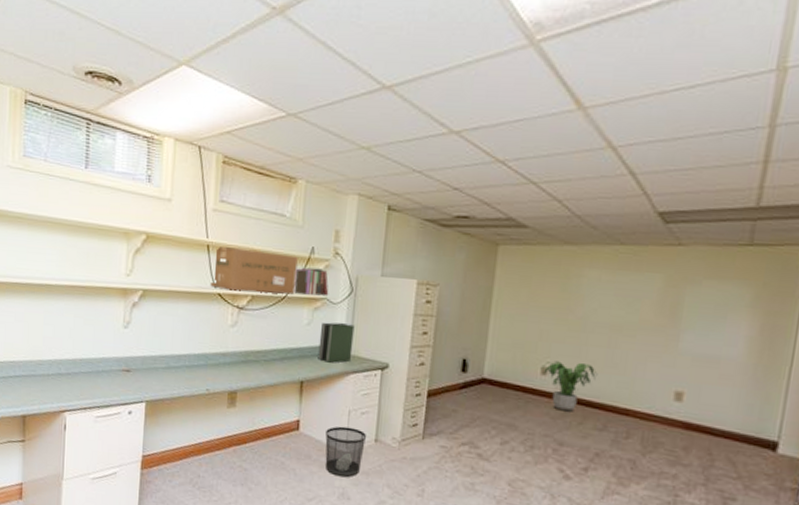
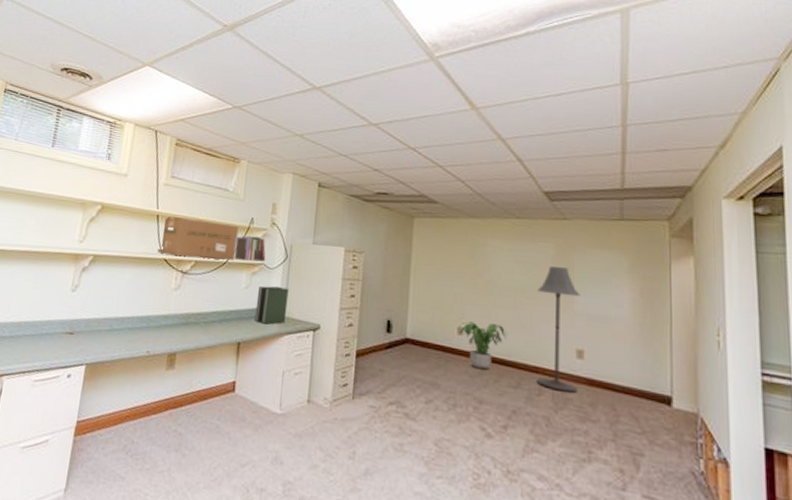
waste bin: present [325,426,366,478] -> none [259,387,299,441]
floor lamp: none [626,300,688,437] -> present [537,266,581,393]

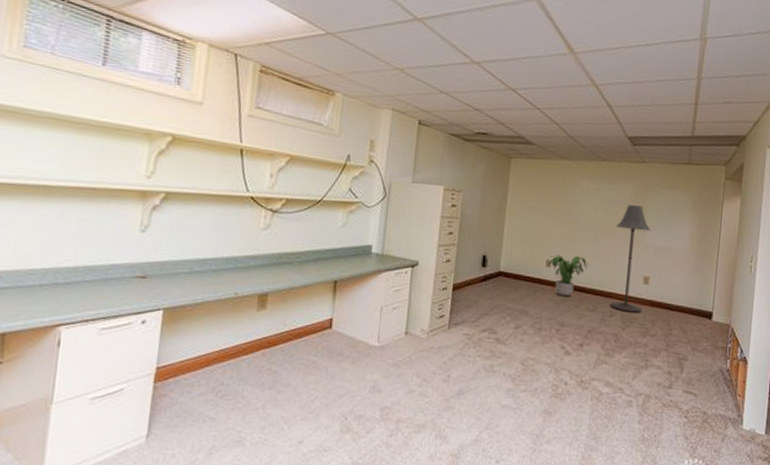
box: present [157,216,239,260] -> none [242,150,334,199]
books: present [234,235,266,262] -> none [329,173,364,200]
binder: present [254,286,289,325] -> none [351,224,388,262]

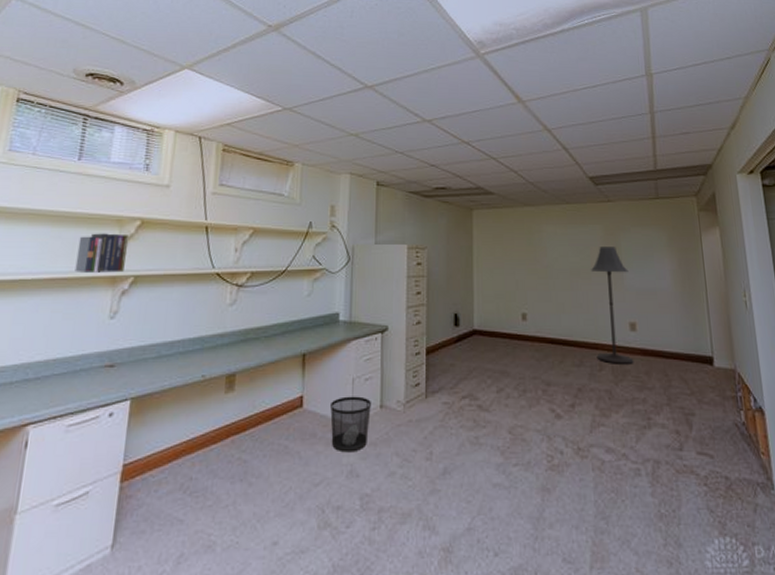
books: none [102,145,159,188] -> present [74,233,128,273]
waste bin: none [357,322,397,371] -> present [330,396,371,453]
potted plant: present [547,255,589,297] -> none [522,307,568,352]

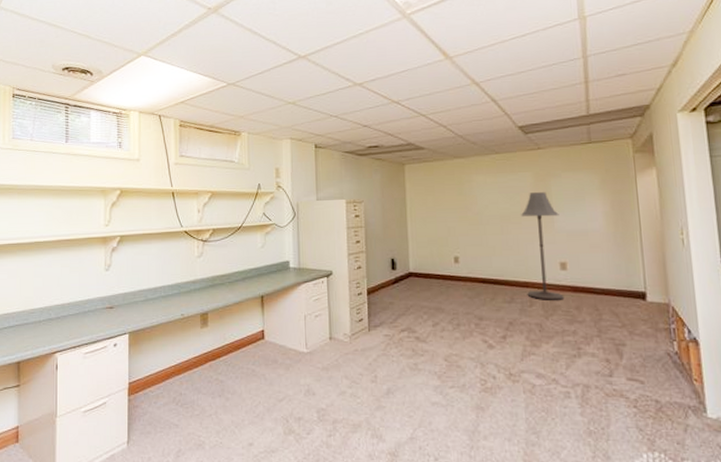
books: present [74,233,128,273] -> none [74,202,112,235]
waste bin: present [330,396,371,453] -> none [287,330,322,375]

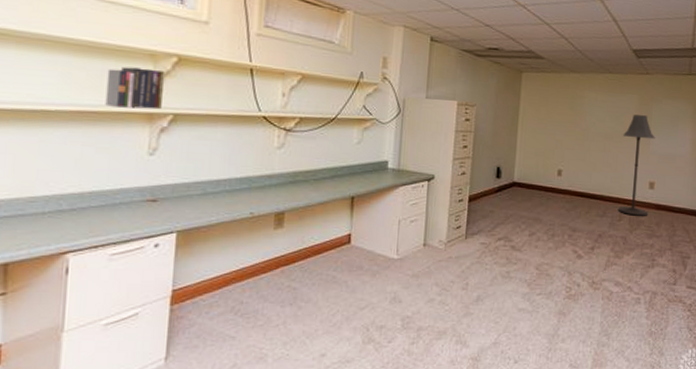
books: none [74,202,112,235] -> present [105,66,164,110]

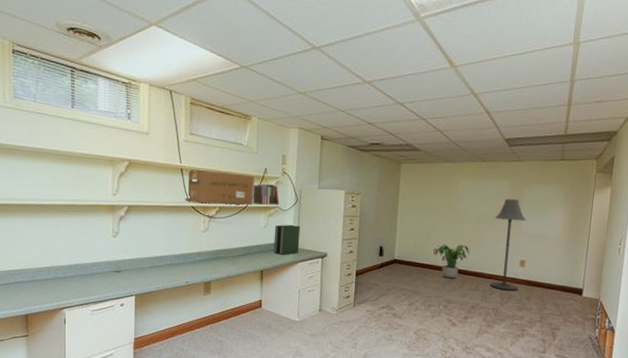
books: present [105,66,164,110] -> none [81,170,120,203]
box: none [254,69,347,116] -> present [185,169,254,205]
books: none [343,90,378,117] -> present [252,184,280,205]
binder: none [368,140,403,178] -> present [273,225,300,255]
potted plant: none [558,164,598,204] -> present [434,244,471,279]

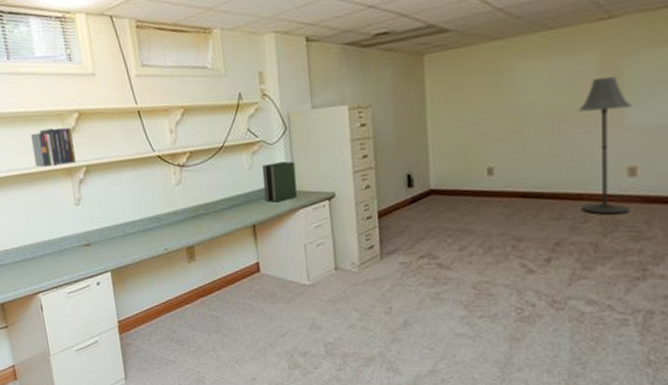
books: none [81,170,120,203] -> present [30,127,76,167]
box: present [185,169,254,205] -> none [147,105,231,152]
books: present [252,184,280,205] -> none [227,112,264,142]
potted plant: present [434,244,471,279] -> none [488,156,546,208]

